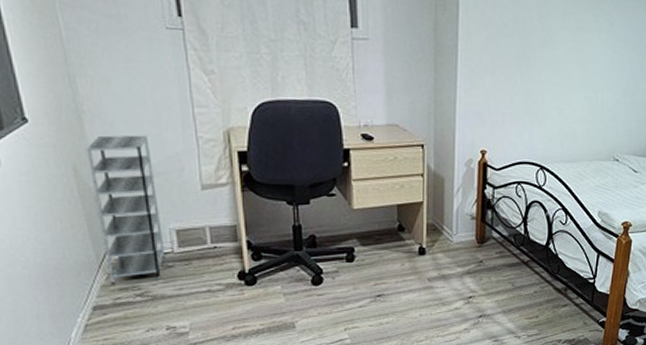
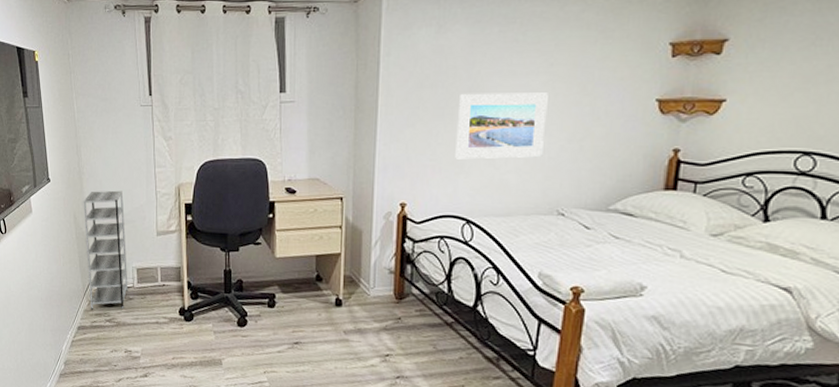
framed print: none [531,44,608,109] -> present [455,93,548,160]

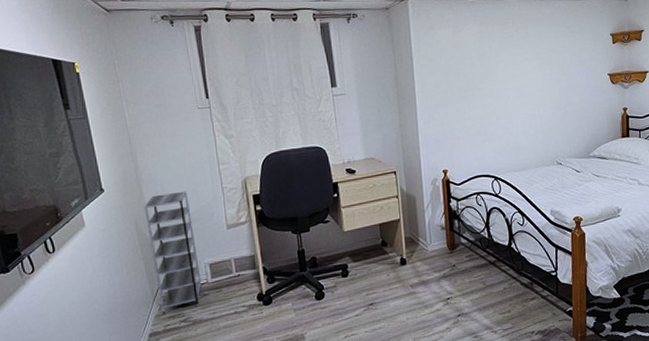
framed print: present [455,93,548,160] -> none [477,74,541,130]

